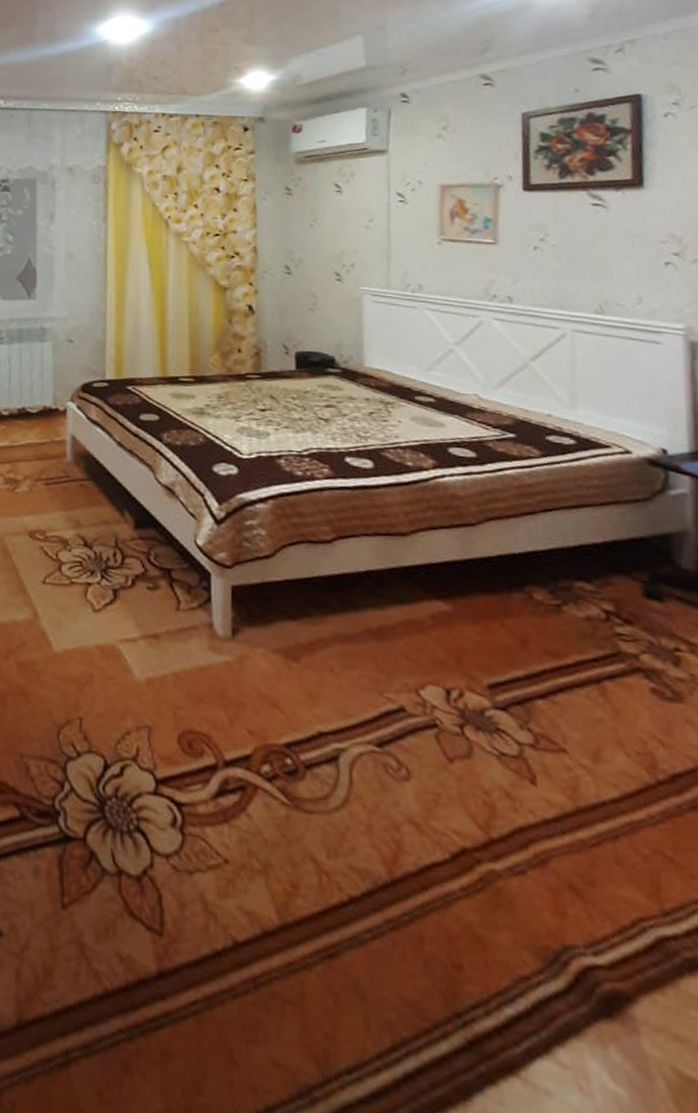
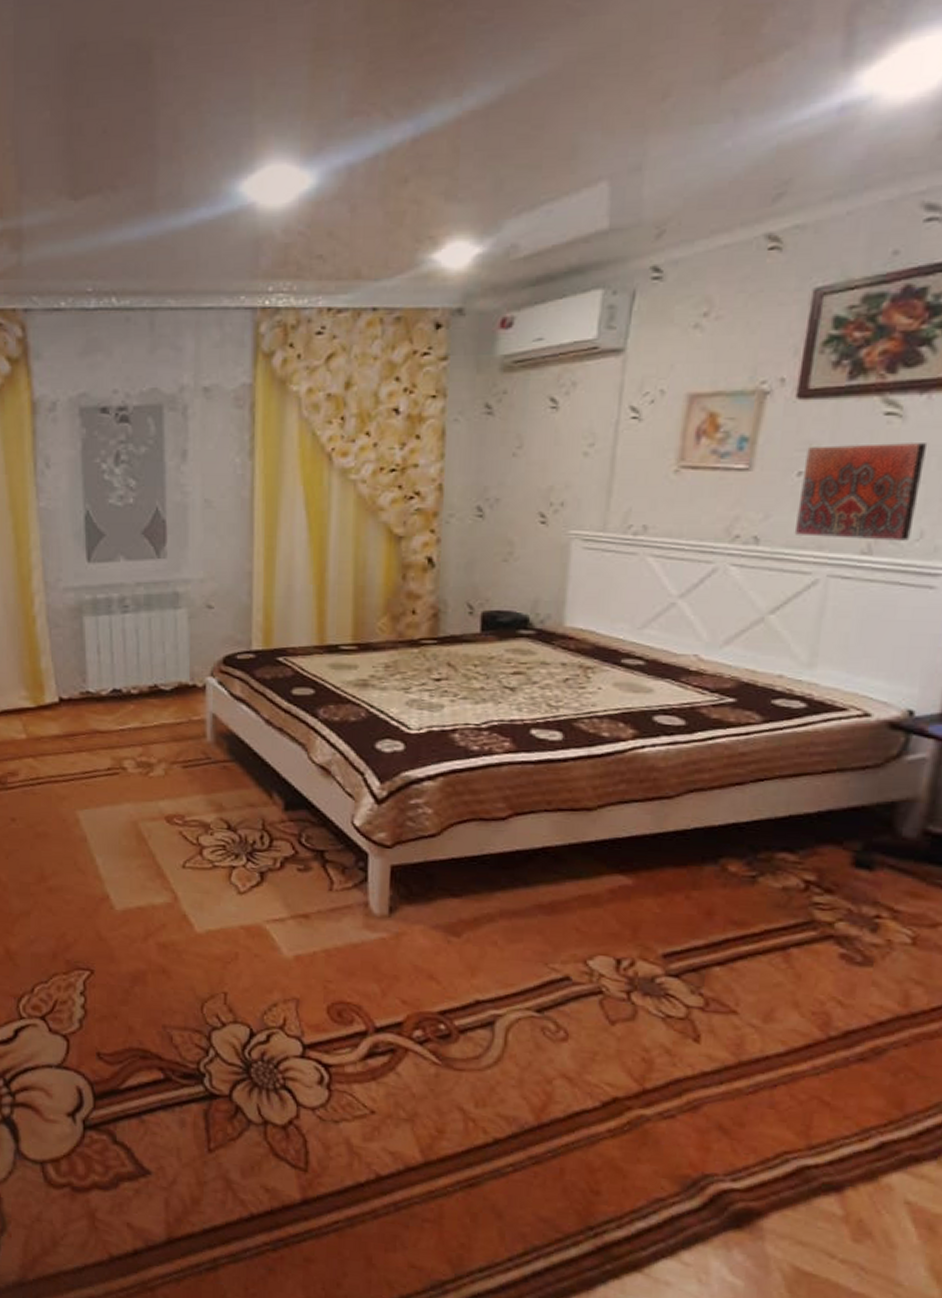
decorative tile: none [538,227,632,304] -> present [794,443,928,541]

